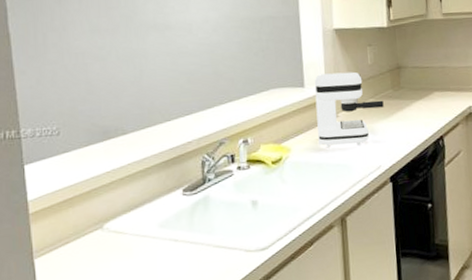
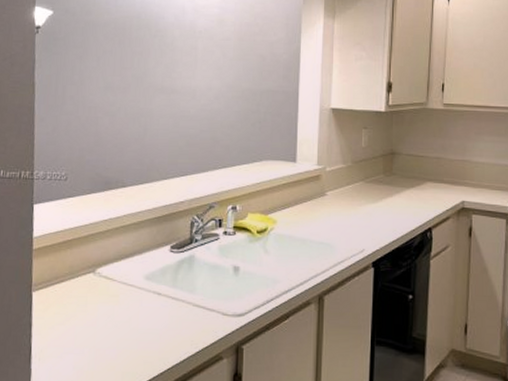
coffee maker: present [314,71,384,147] -> none [303,151,373,226]

